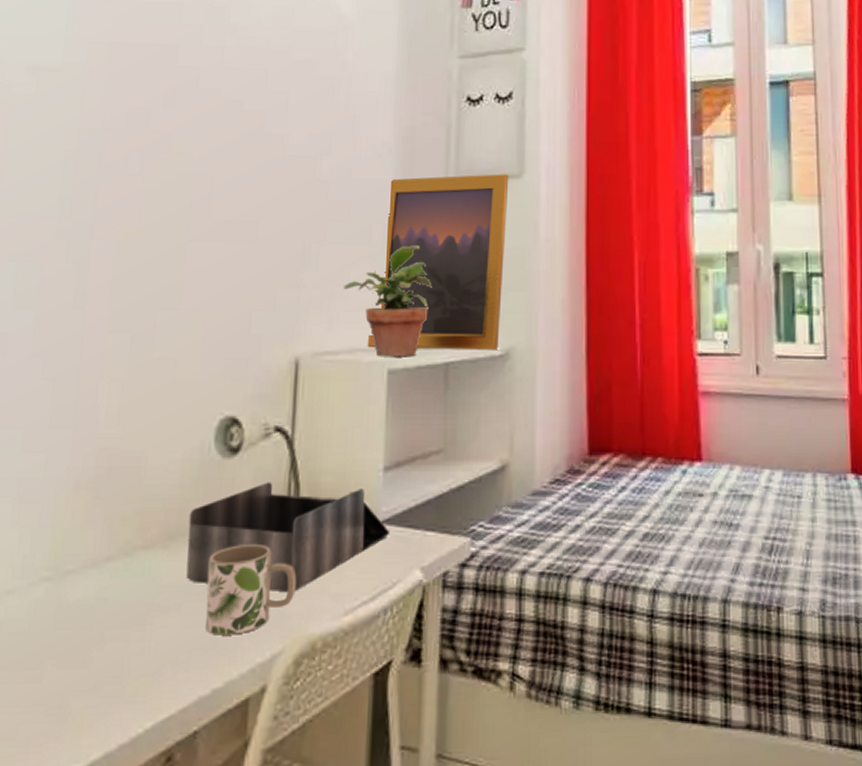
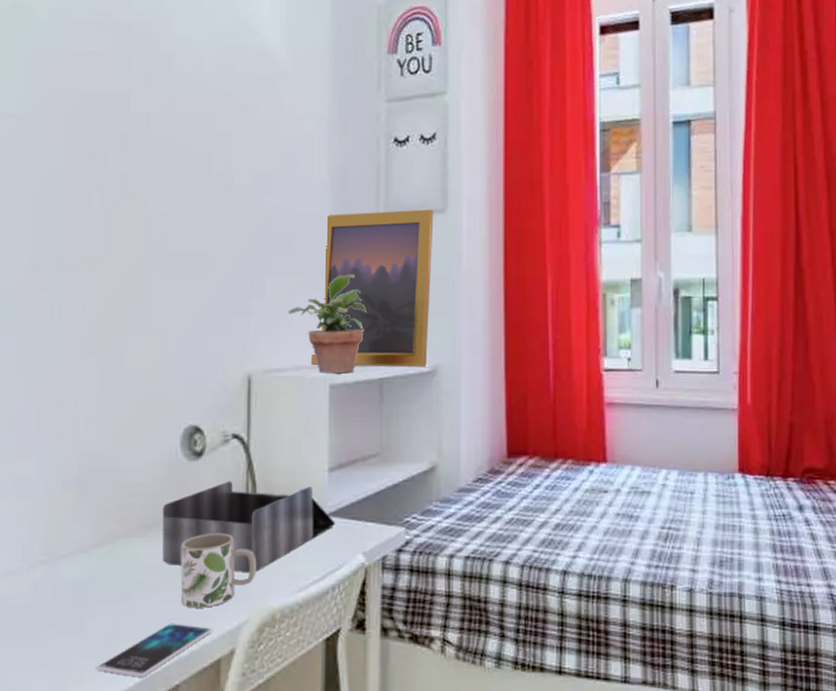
smartphone: none [99,654,242,722] -> present [96,623,214,678]

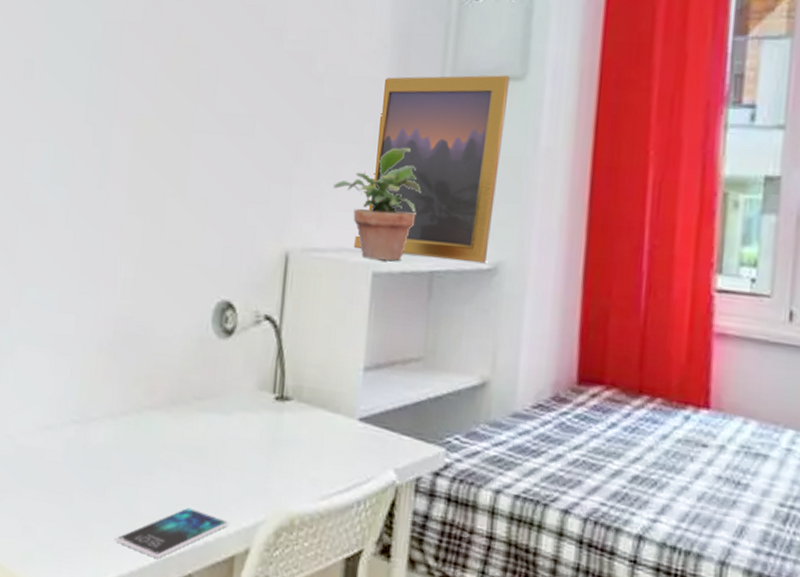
desk organizer: present [162,481,336,573] -> none [185,365,367,470]
mug: present [180,534,257,608] -> none [200,419,279,499]

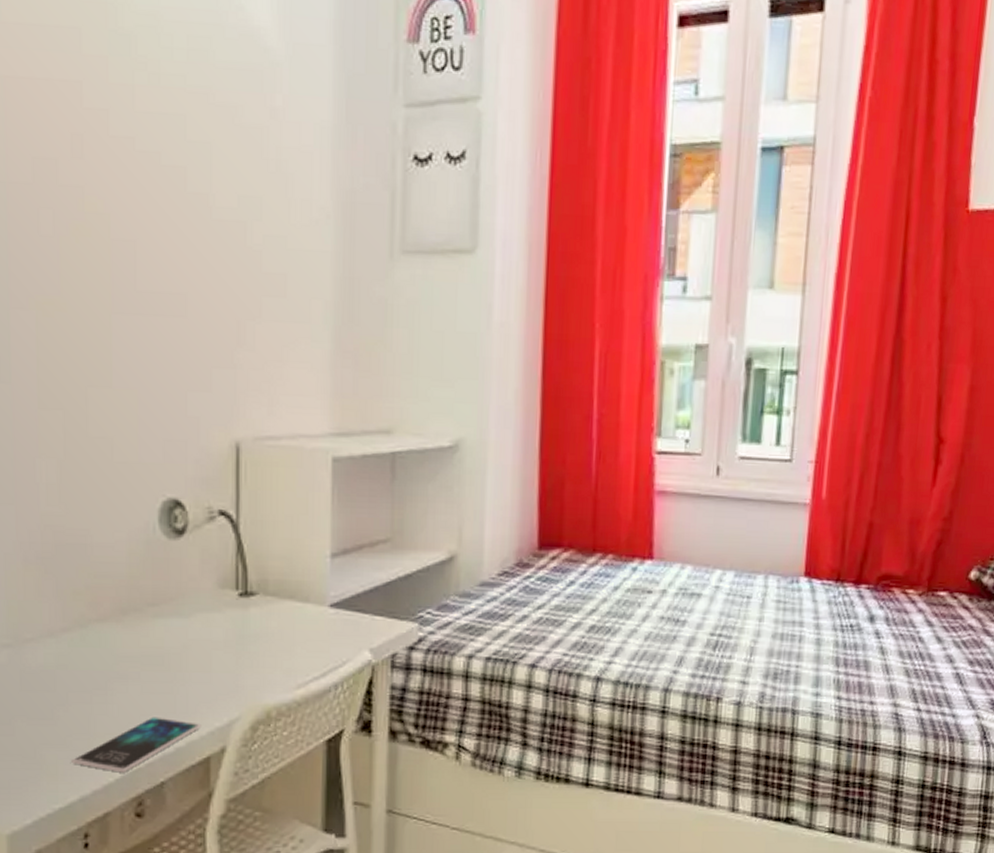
potted plant: present [333,147,421,262] -> none [283,326,377,445]
picture frame: present [353,75,510,264] -> none [309,248,461,442]

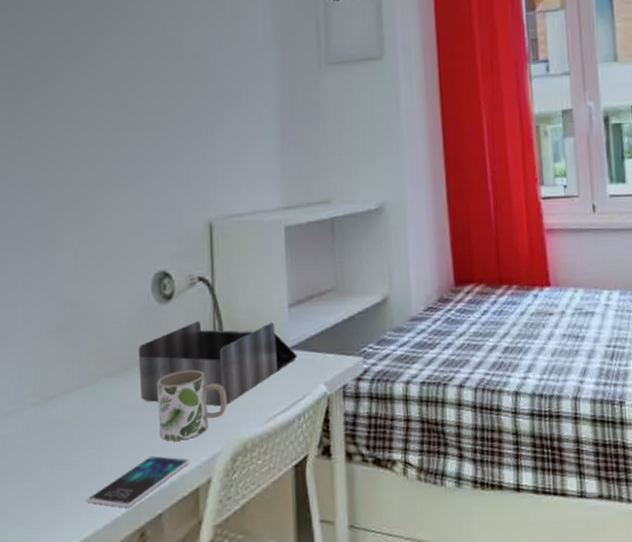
desk organizer: none [140,563,339,667] -> present [138,321,298,407]
mug: none [163,622,249,702] -> present [157,370,227,441]

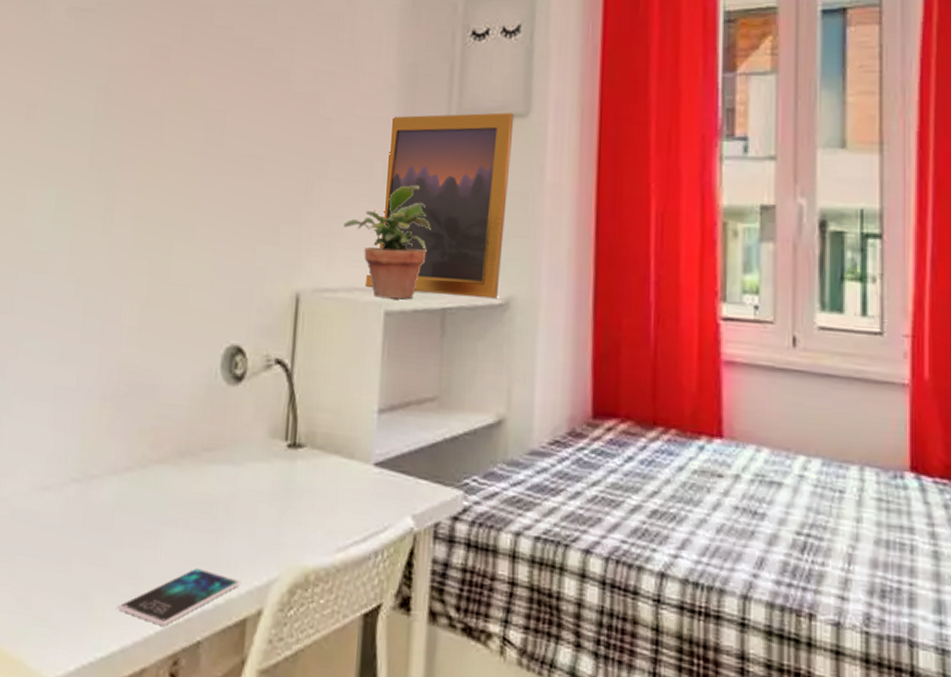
desk organizer: present [138,321,298,407] -> none [193,412,383,522]
mug: present [157,370,227,441] -> none [209,470,293,556]
potted plant: none [243,123,315,216] -> present [343,185,431,300]
picture frame: none [265,57,374,210] -> present [364,112,514,299]

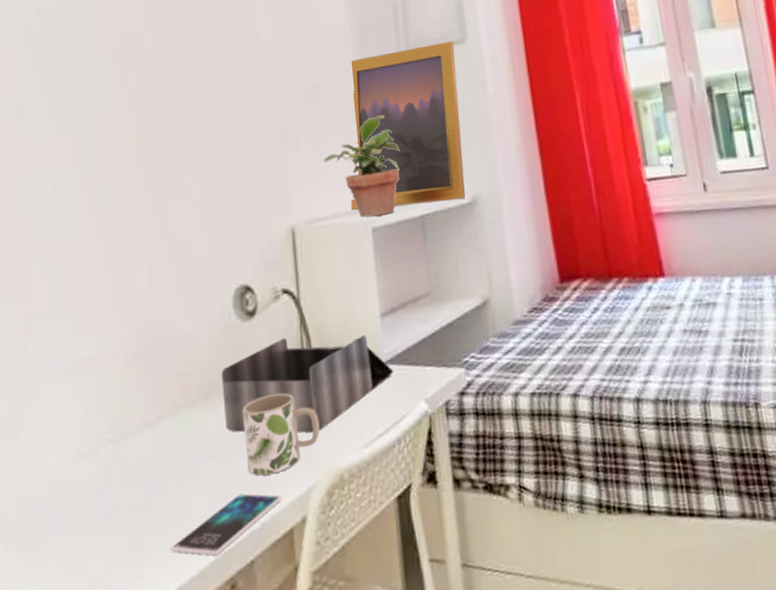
desk organizer: none [193,412,383,522] -> present [221,335,394,433]
mug: none [209,470,293,556] -> present [243,393,320,476]

